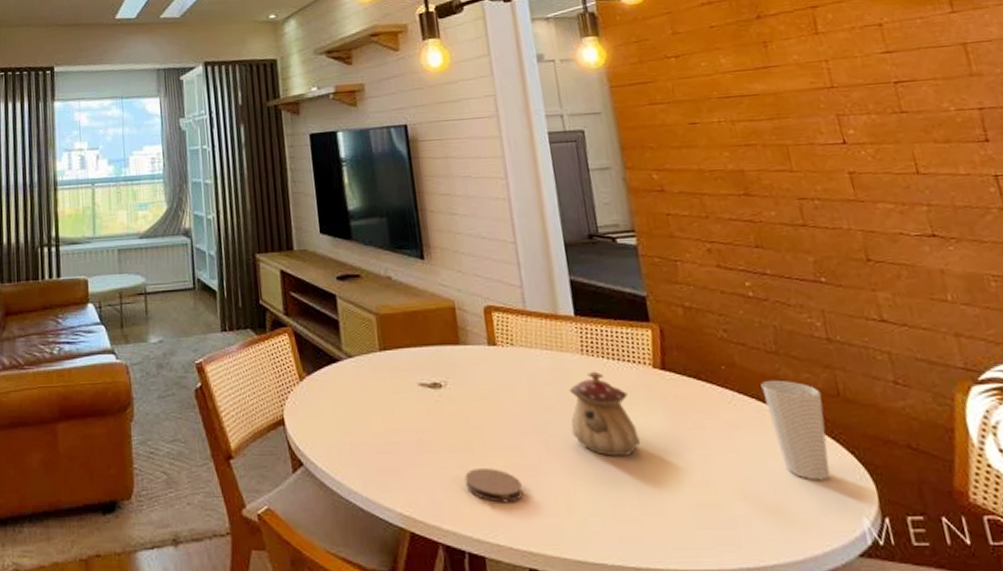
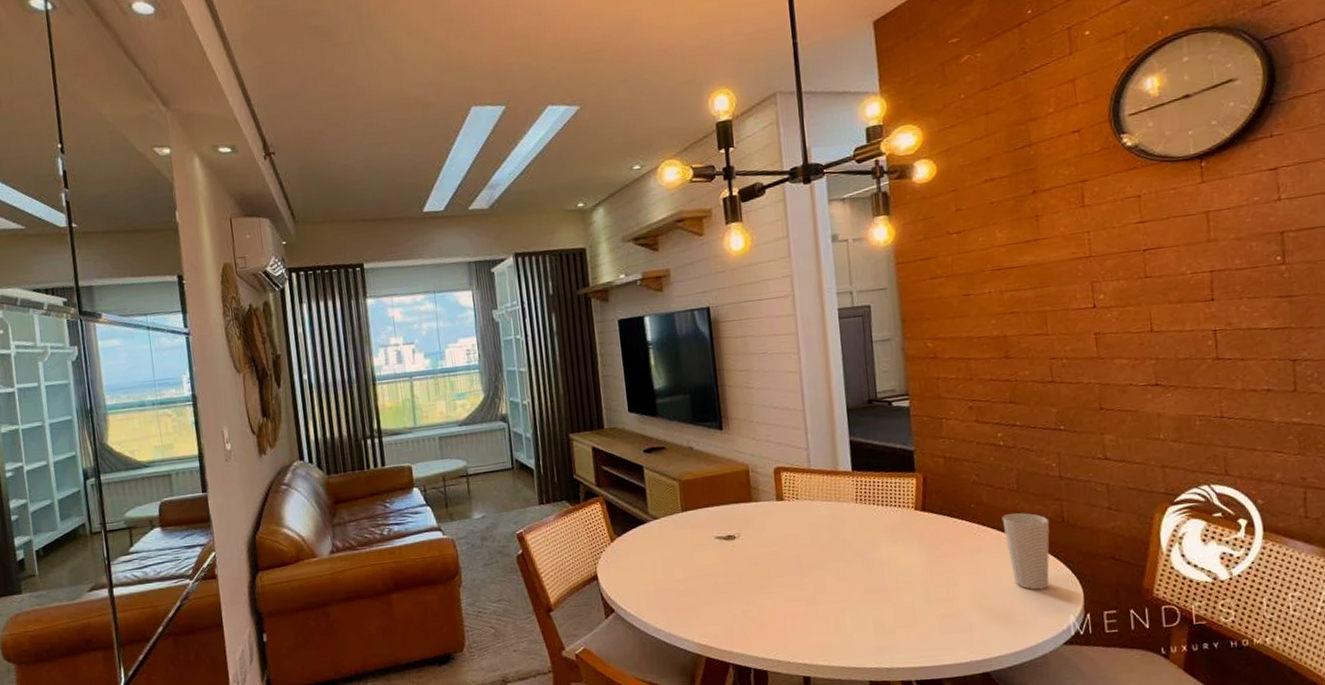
coaster: present [464,468,523,503] -> none [752,601,801,628]
teapot: present [568,371,640,457] -> none [843,516,899,585]

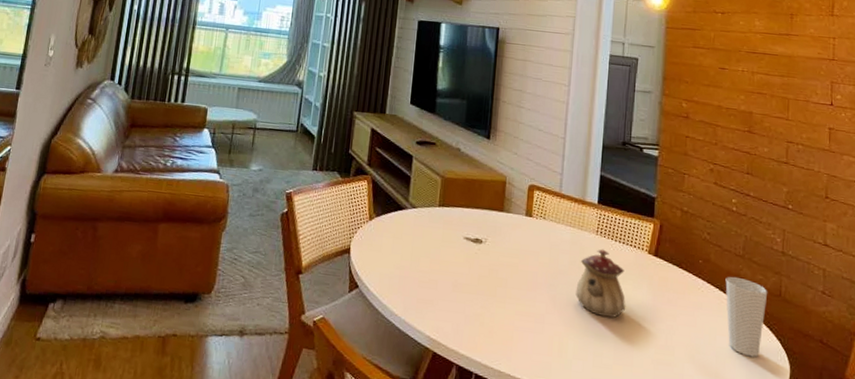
teapot: none [843,516,899,585] -> present [575,249,626,318]

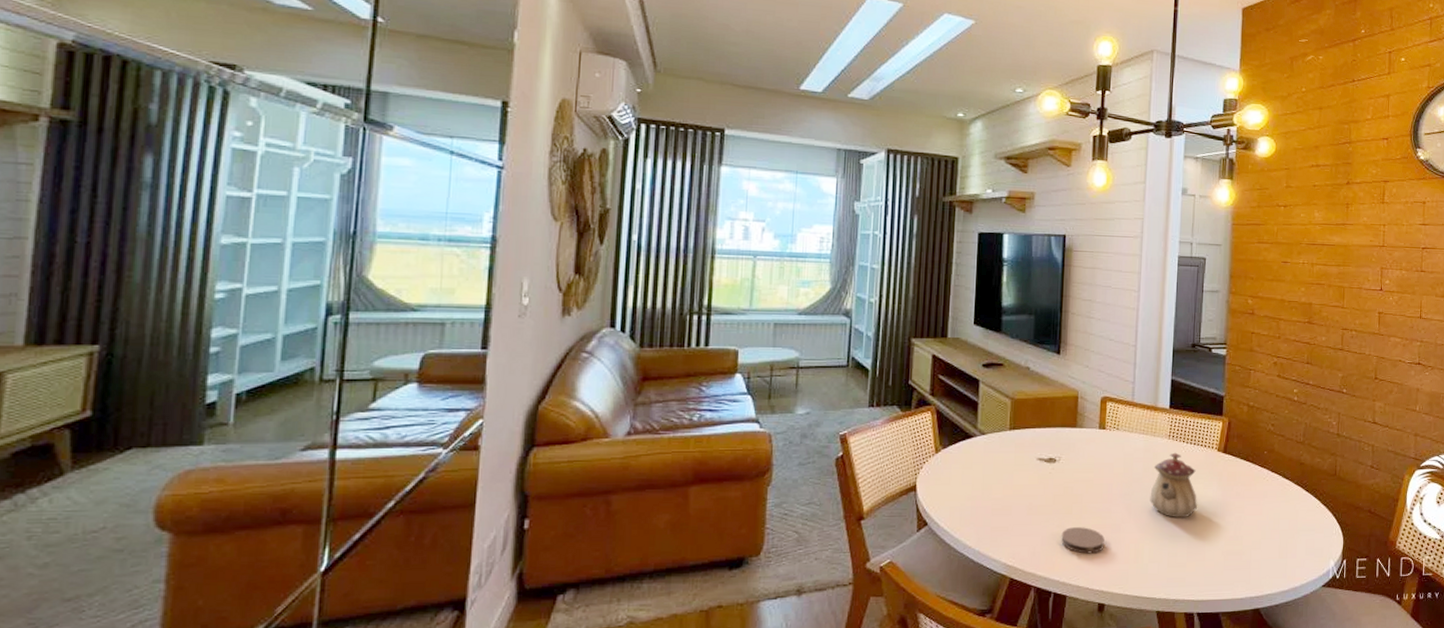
coaster: none [484,310,528,341] -> present [1061,527,1105,554]
cup: present [725,276,768,358] -> none [1287,462,1325,535]

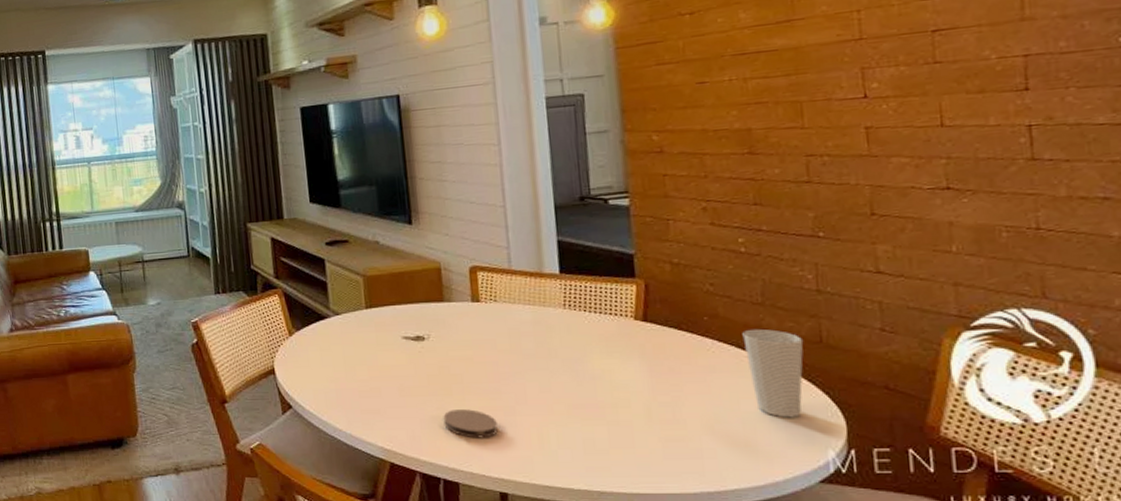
teapot: present [1150,452,1197,519] -> none [548,323,615,399]
cup: none [1287,462,1325,535] -> present [742,328,804,418]

